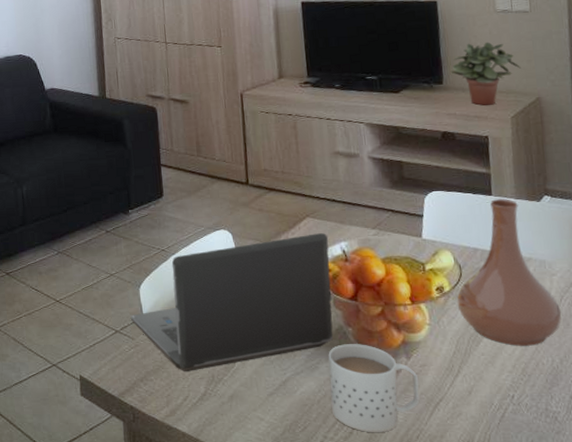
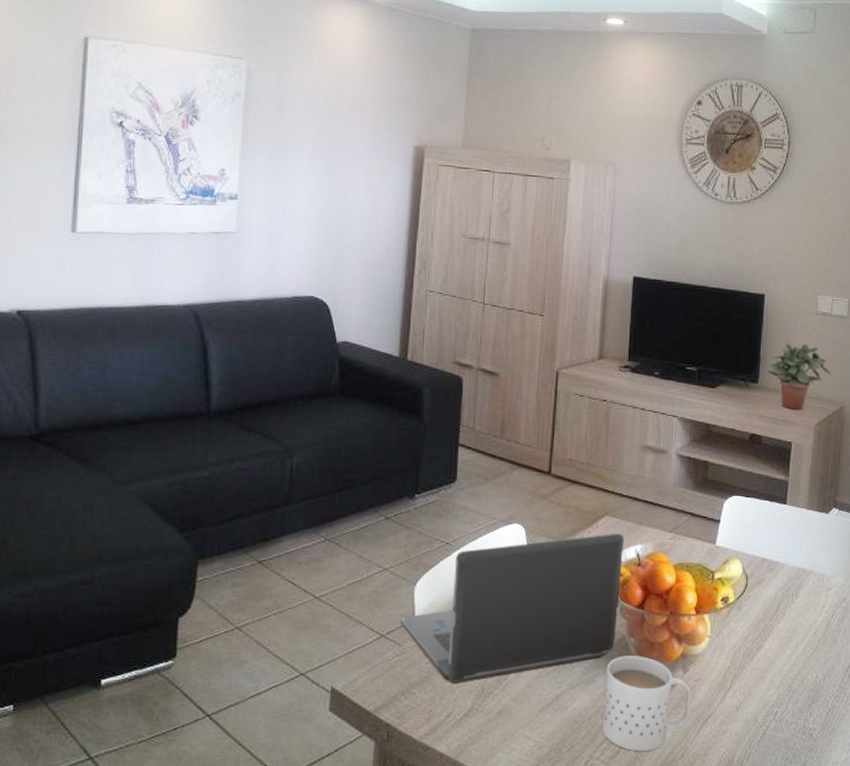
vase: present [456,199,562,346] -> none [739,508,832,661]

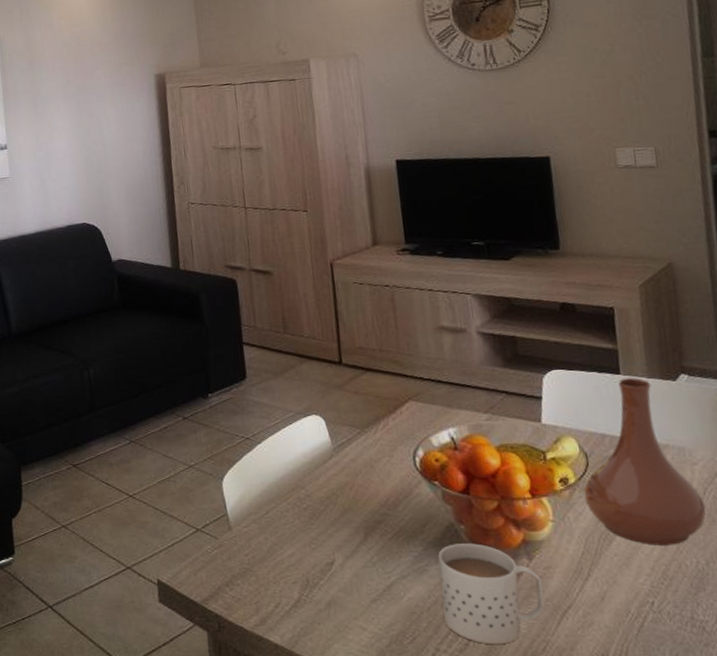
laptop computer: present [400,534,624,683] -> none [213,418,444,575]
vase: none [739,508,832,661] -> present [583,378,707,545]
potted plant: present [767,343,832,410] -> none [568,201,649,273]

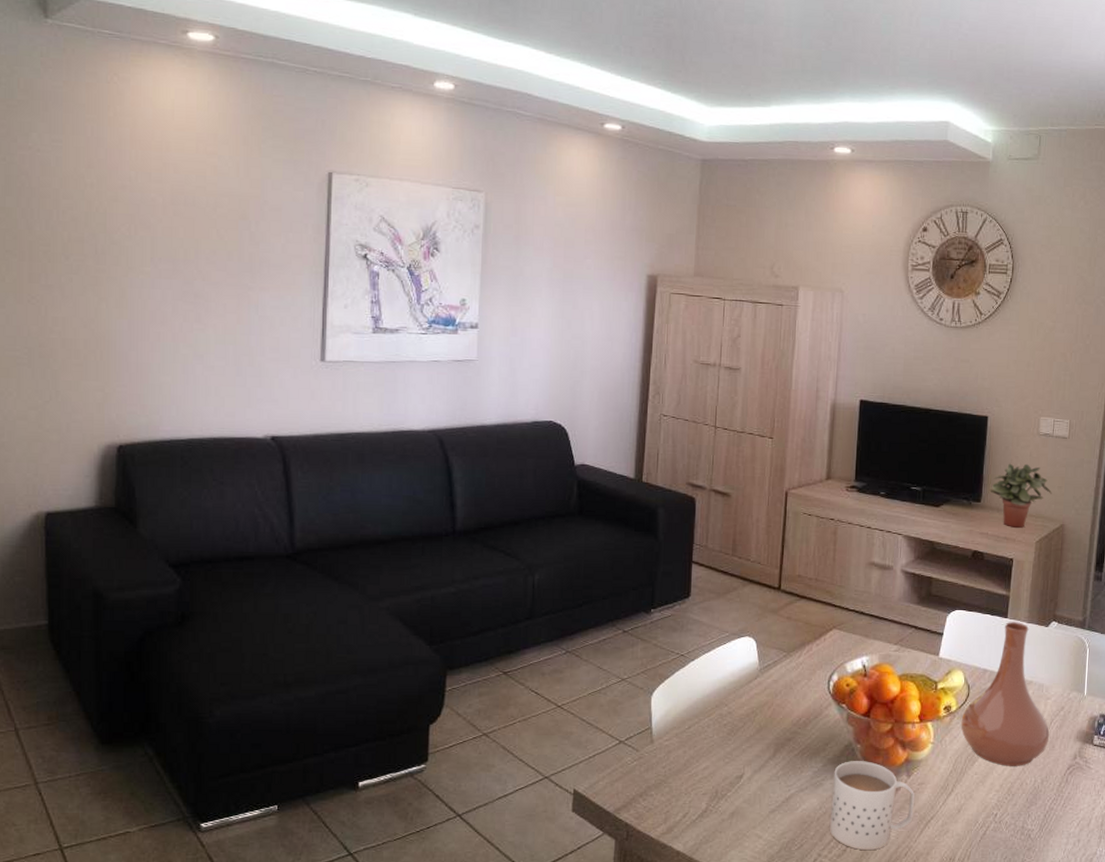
potted plant: none [568,201,649,273] -> present [989,463,1053,528]

